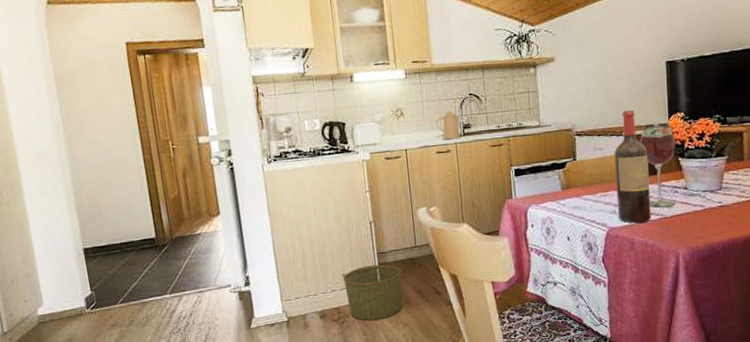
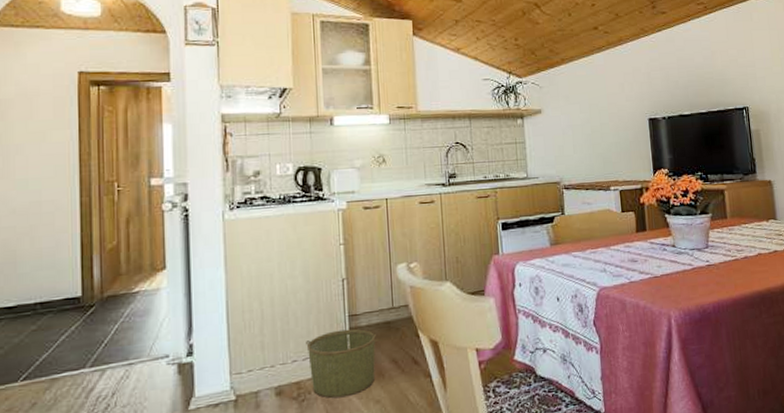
teapot: present [435,110,461,141] -> none [419,158,446,190]
wine bottle: present [614,110,651,223] -> none [602,165,641,283]
wineglass: present [640,122,676,208] -> none [627,178,665,266]

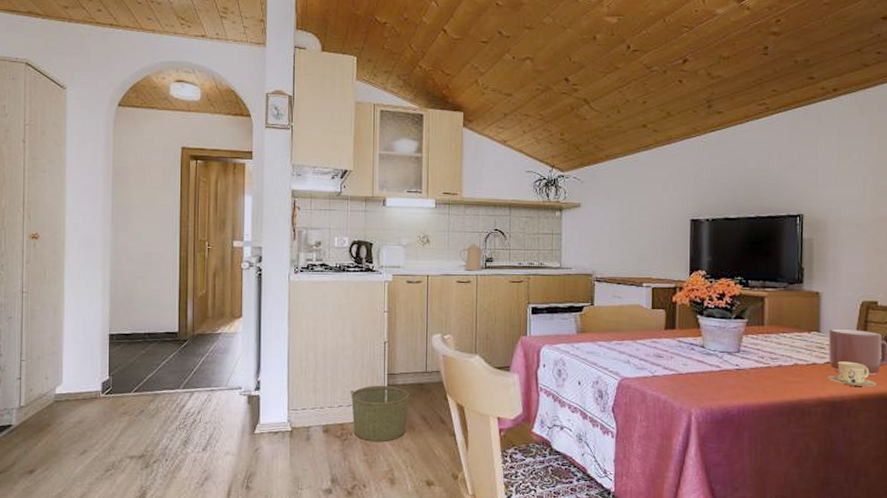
teapot: none [419,158,446,190] -> present [459,242,483,271]

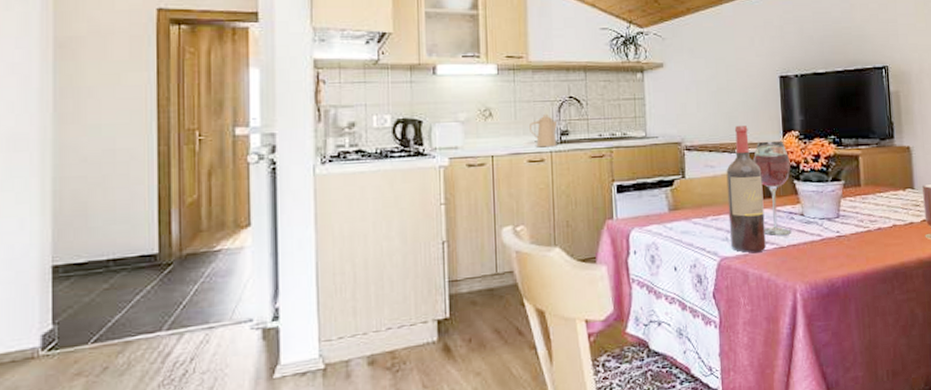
basket: present [350,385,411,442] -> none [402,295,479,369]
wine bottle: none [631,263,667,376] -> present [726,126,766,253]
wineglass: none [659,278,695,363] -> present [753,140,792,236]

